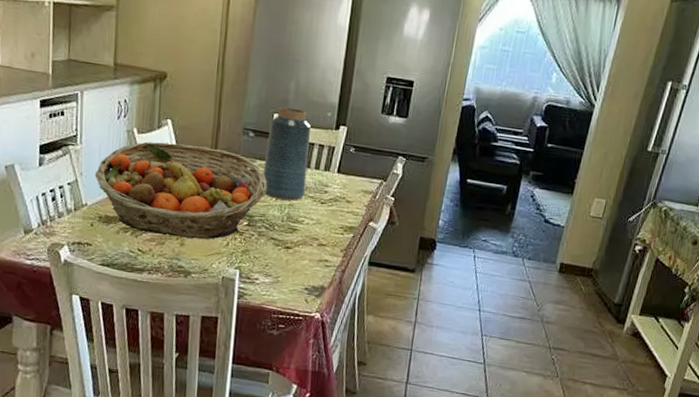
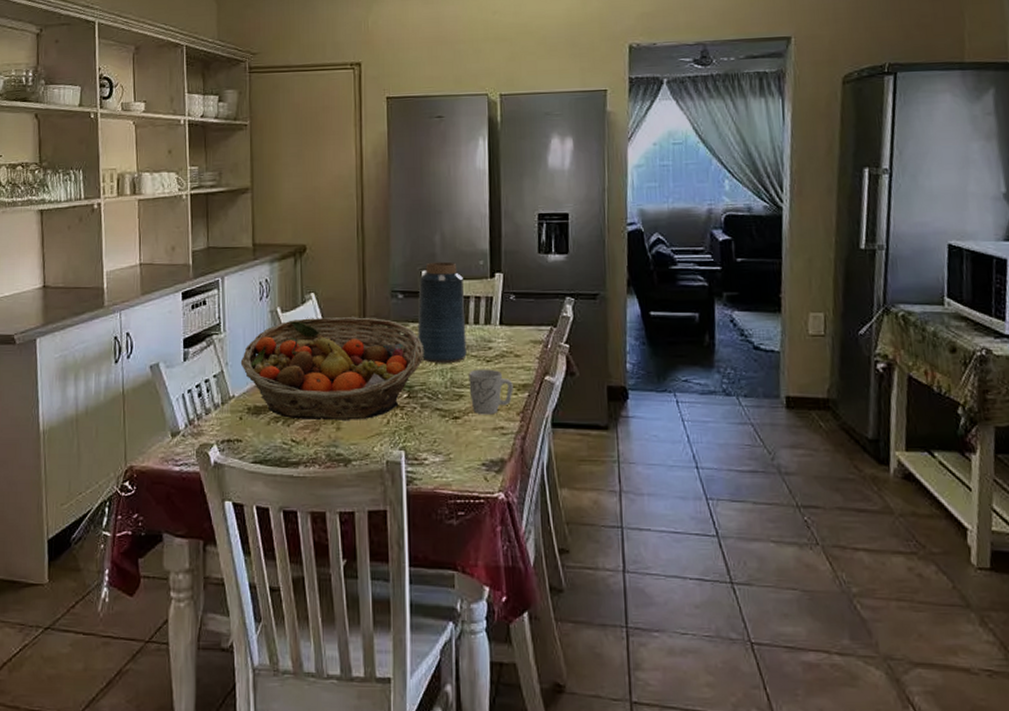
mug: none [302,208,341,249] -> present [469,369,513,415]

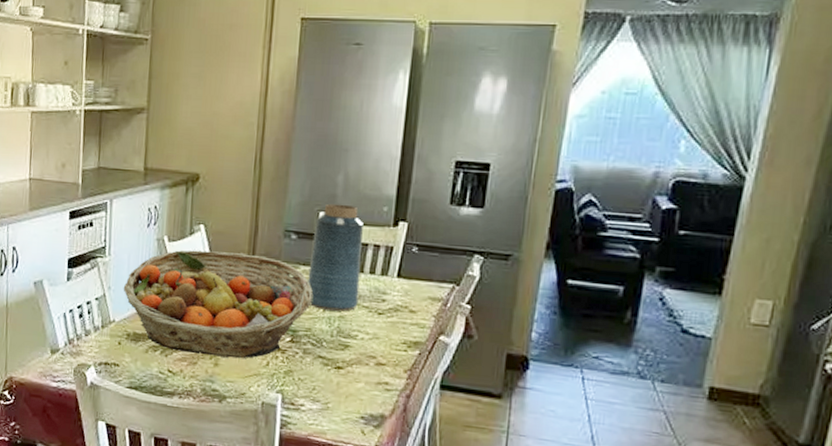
mug: present [469,369,513,415] -> none [356,320,404,369]

